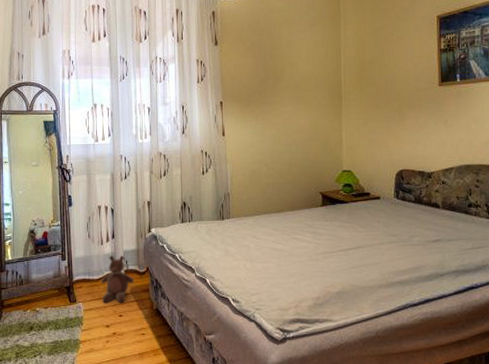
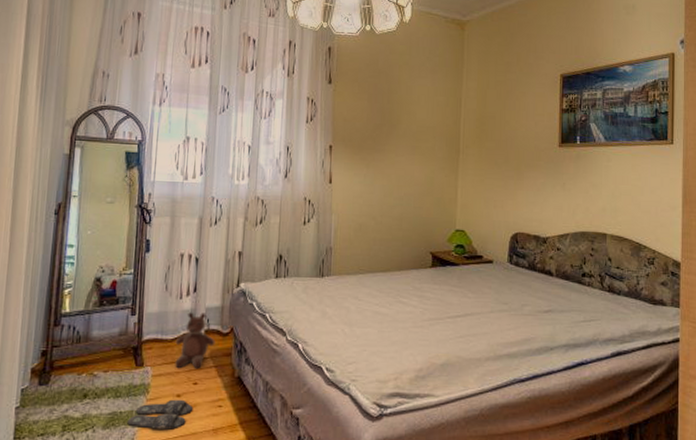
slippers: none [67,329,121,356] -> present [127,399,194,431]

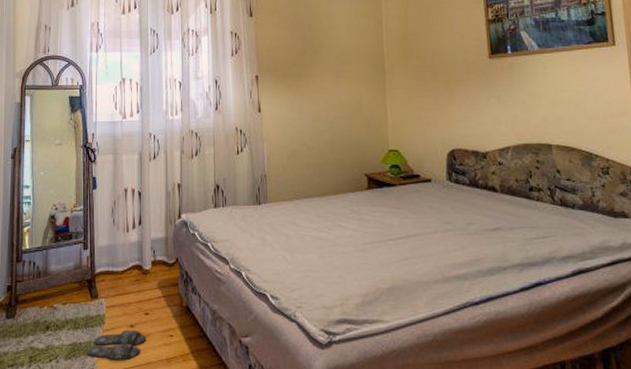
teddy bear: present [175,312,215,369] -> none [125,244,162,300]

